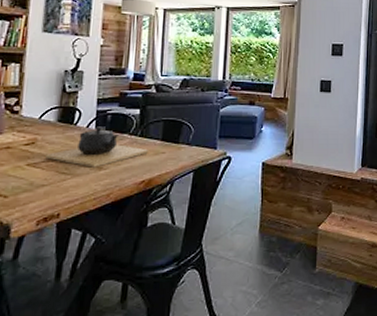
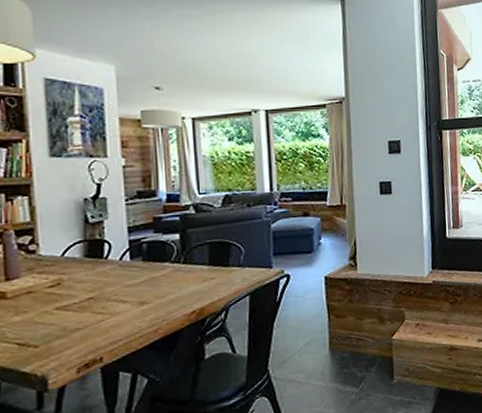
teapot: present [45,126,148,168] -> none [76,257,195,304]

